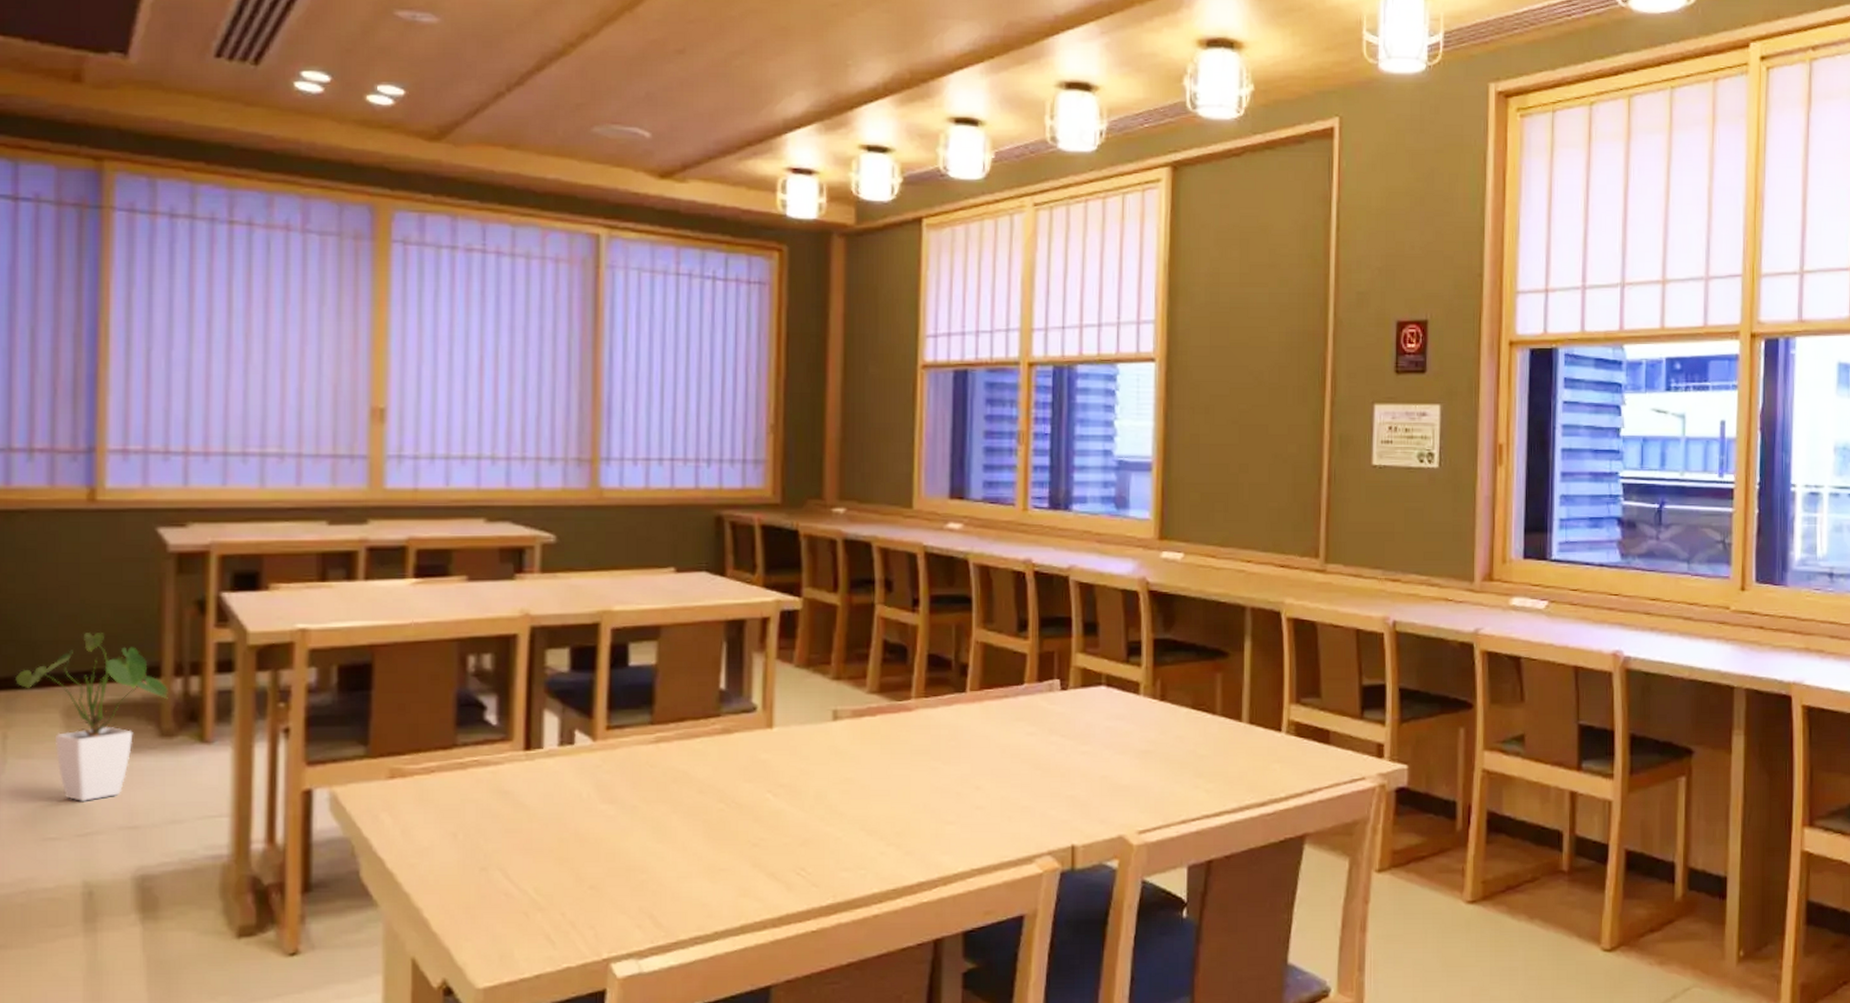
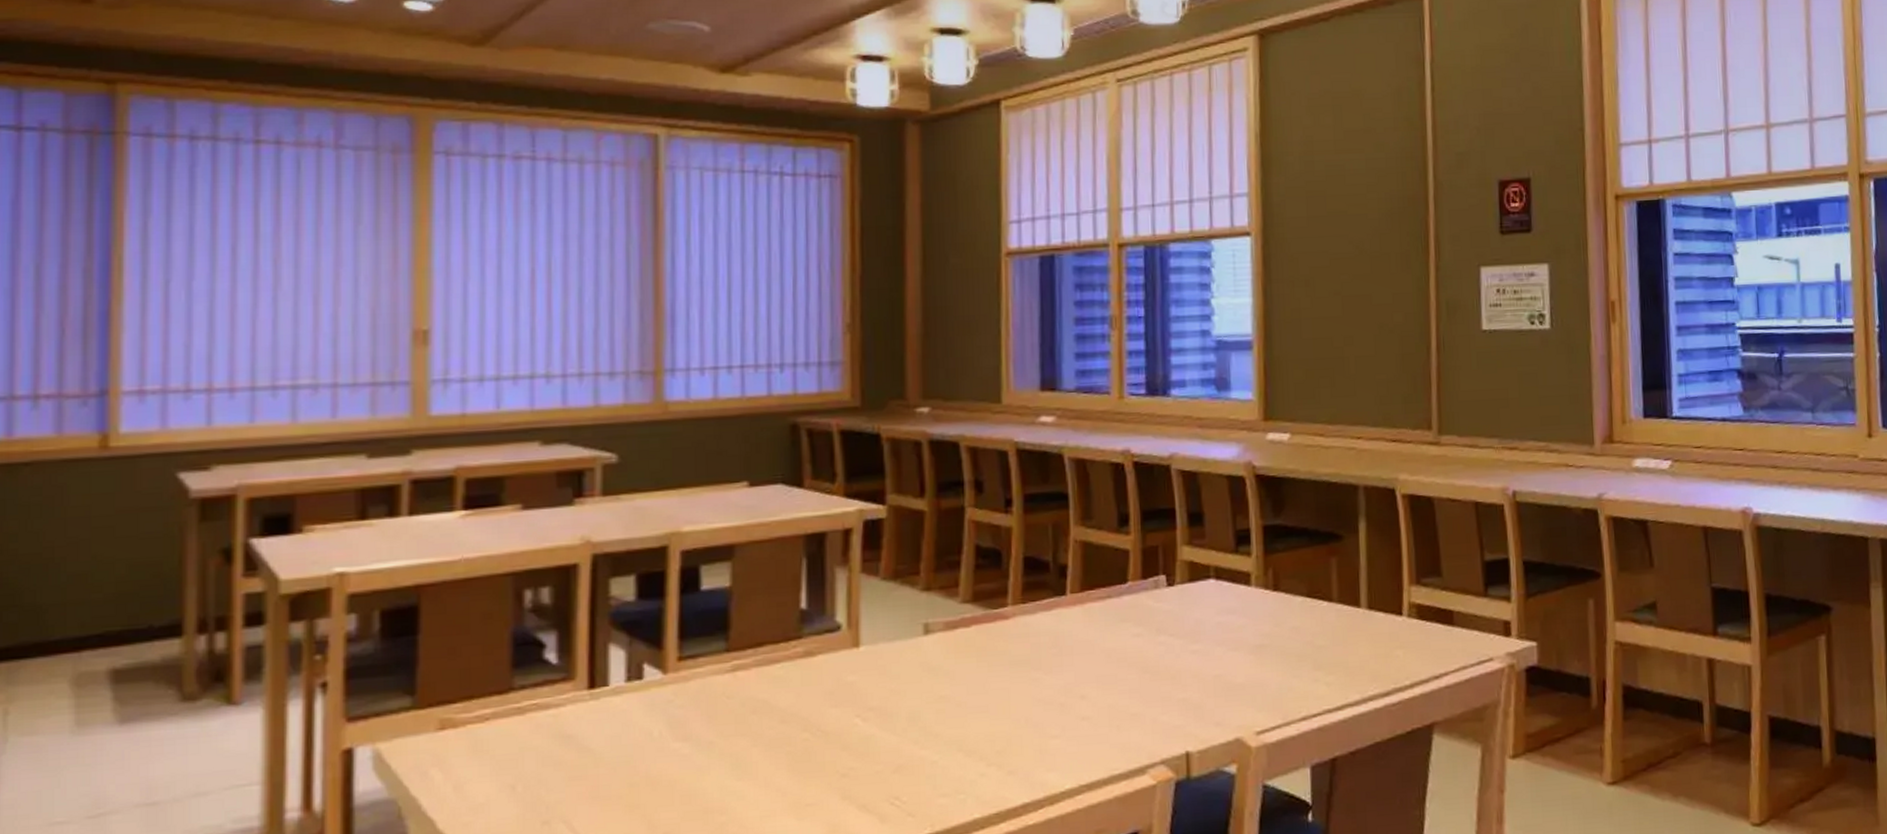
house plant: present [15,631,169,803] -> none [18,590,192,780]

